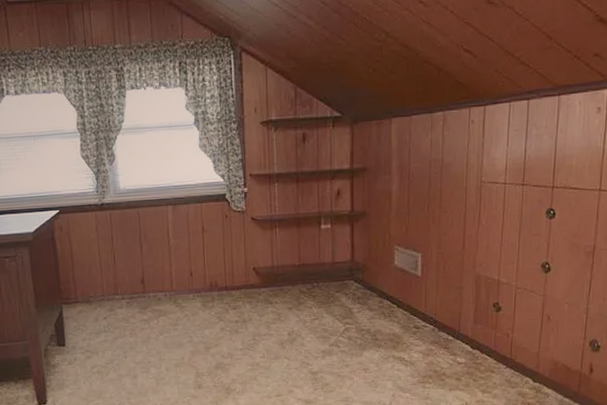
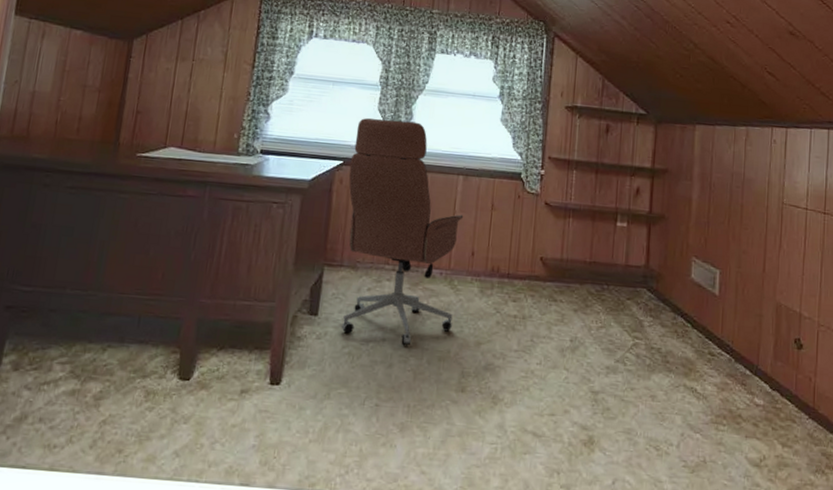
office chair: none [65,162,183,359] -> present [341,118,464,346]

